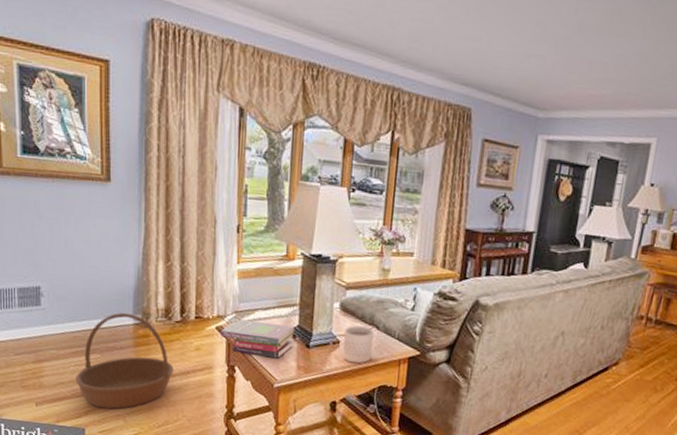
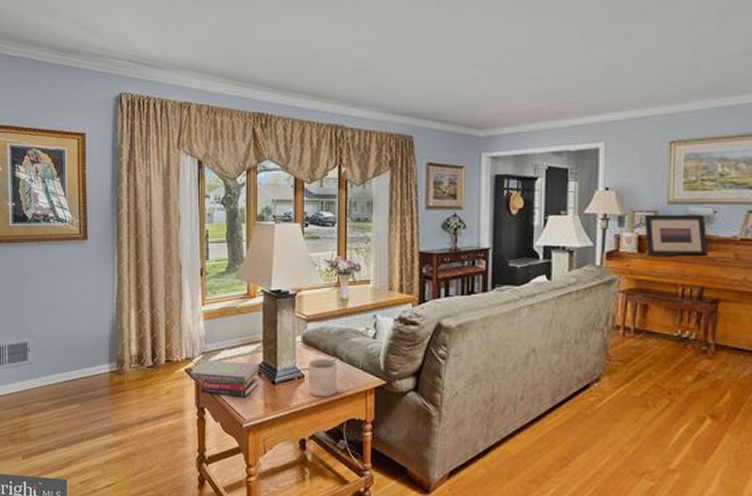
basket: present [76,312,174,409] -> none [58,361,147,458]

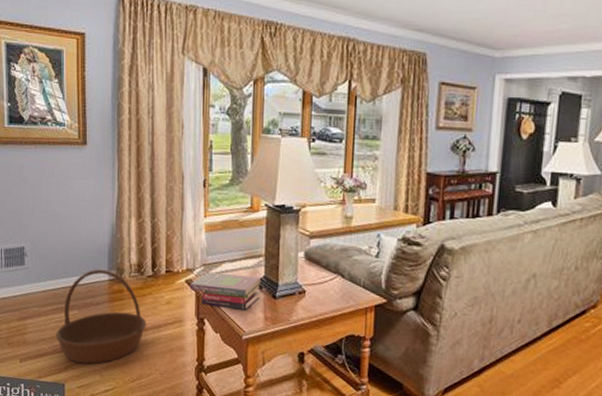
basket: none [58,361,147,458] -> present [56,269,146,364]
mug: present [309,358,347,398] -> none [309,274,348,313]

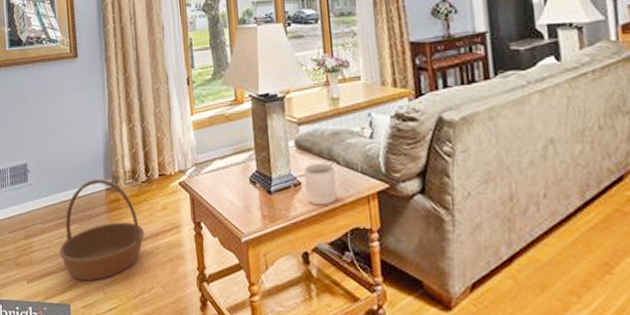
books: present [190,271,260,310] -> none [184,171,255,210]
mug: none [309,274,348,313] -> present [304,162,347,206]

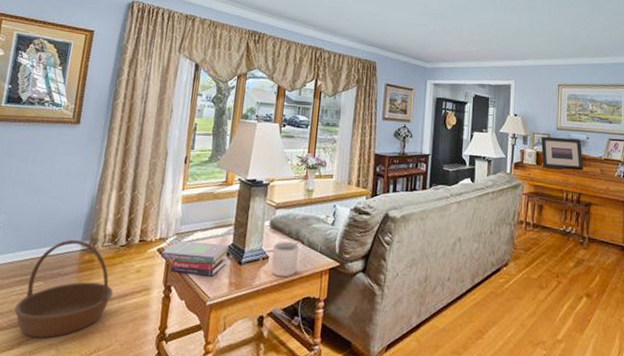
books: none [184,171,255,210] -> present [161,240,229,277]

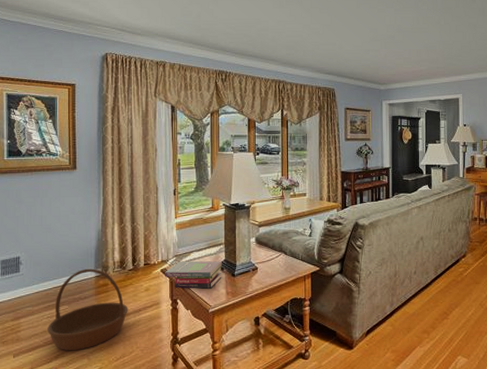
mug: present [271,241,307,277] -> none [261,253,290,284]

